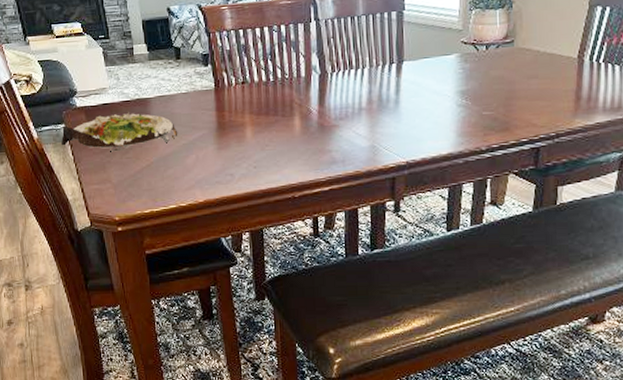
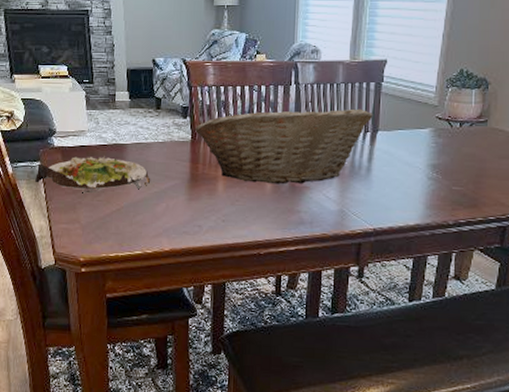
fruit basket: none [216,40,397,126] -> present [194,106,373,185]

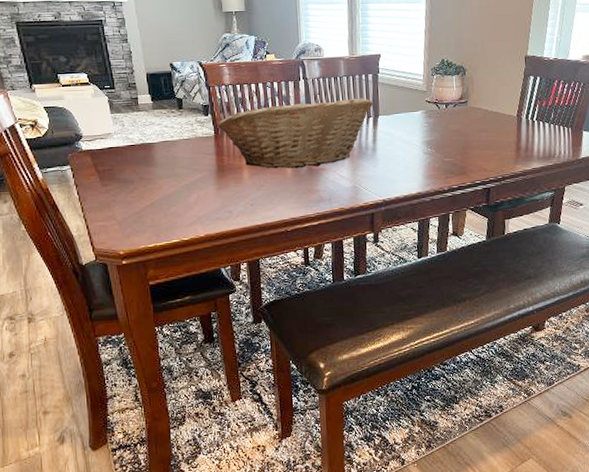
salad plate: present [35,156,150,193] -> none [67,155,179,190]

